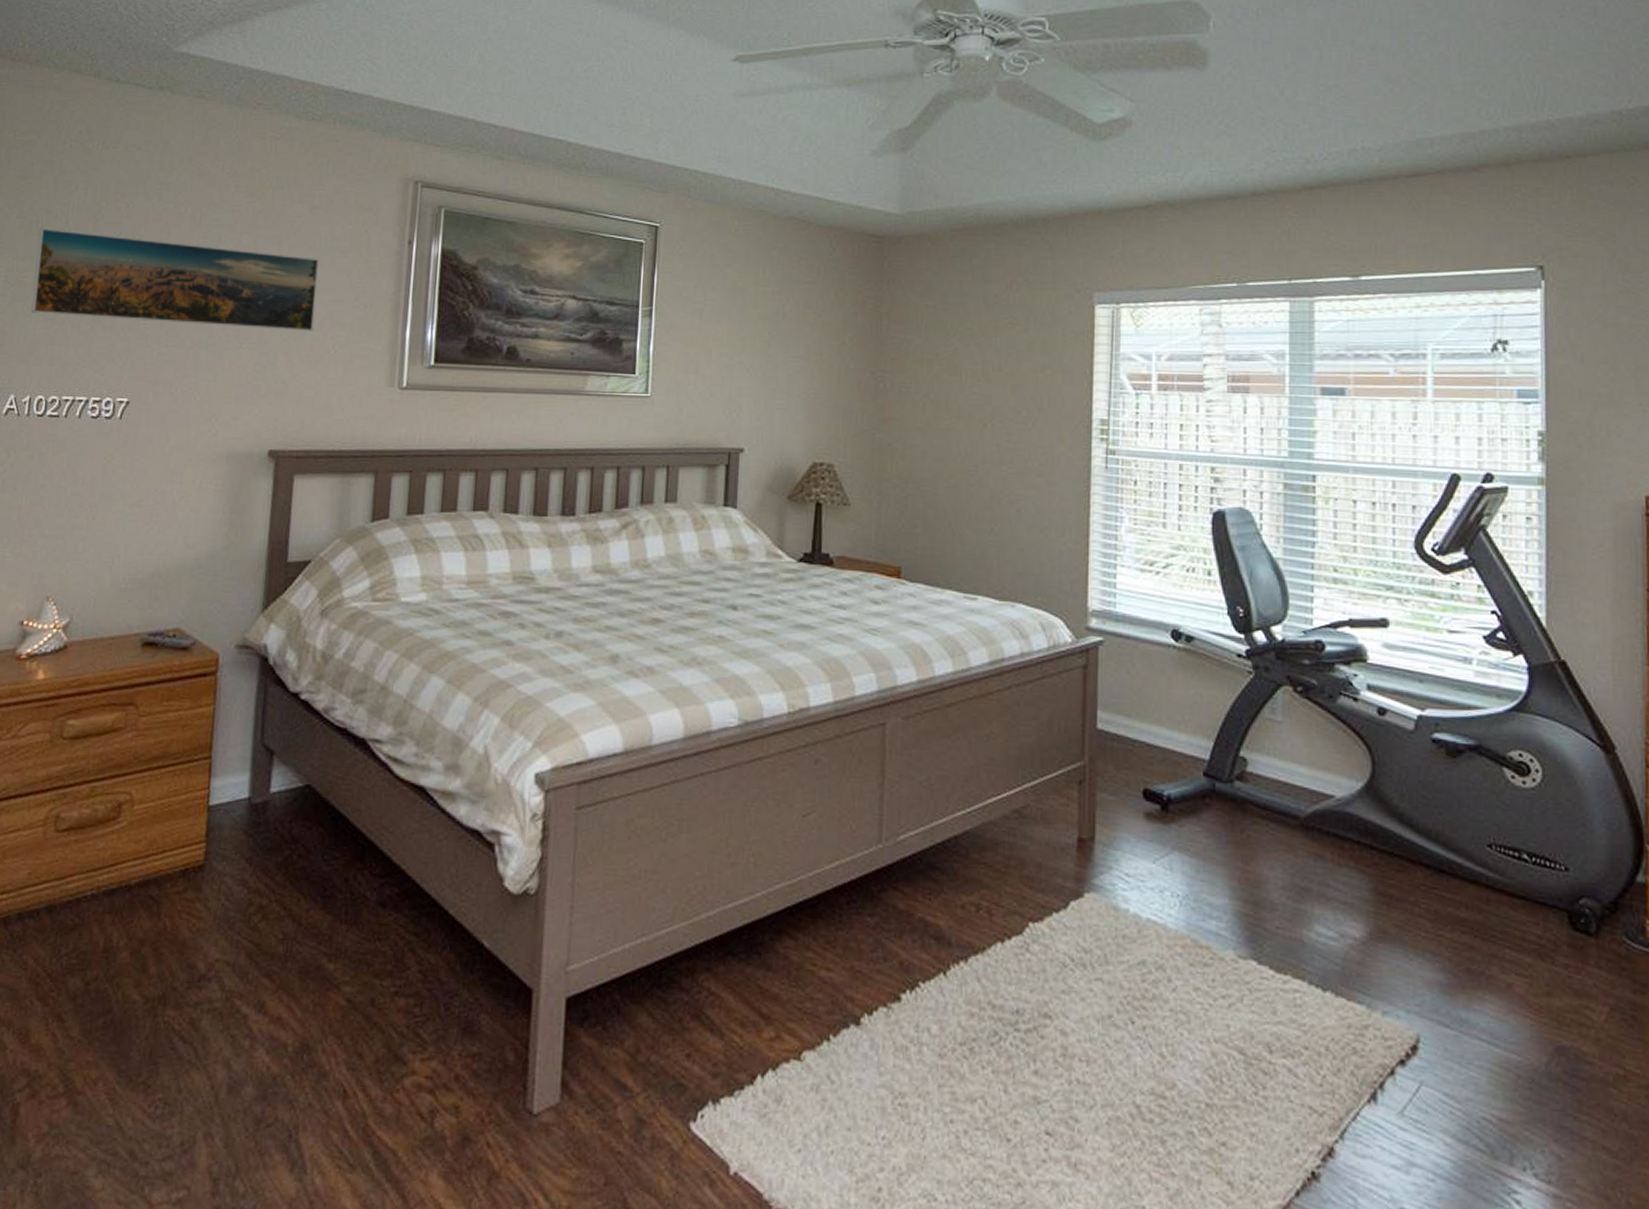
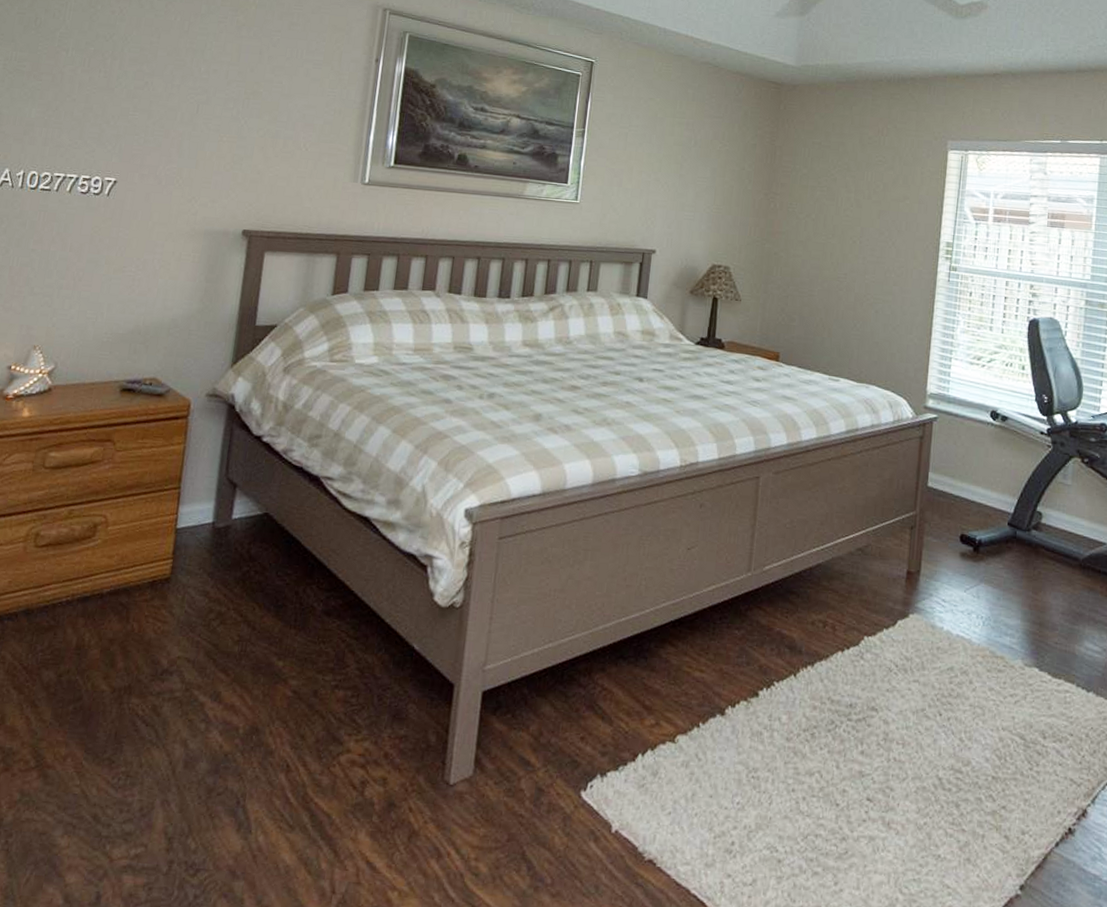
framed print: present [31,228,319,331] -> none [27,24,295,131]

